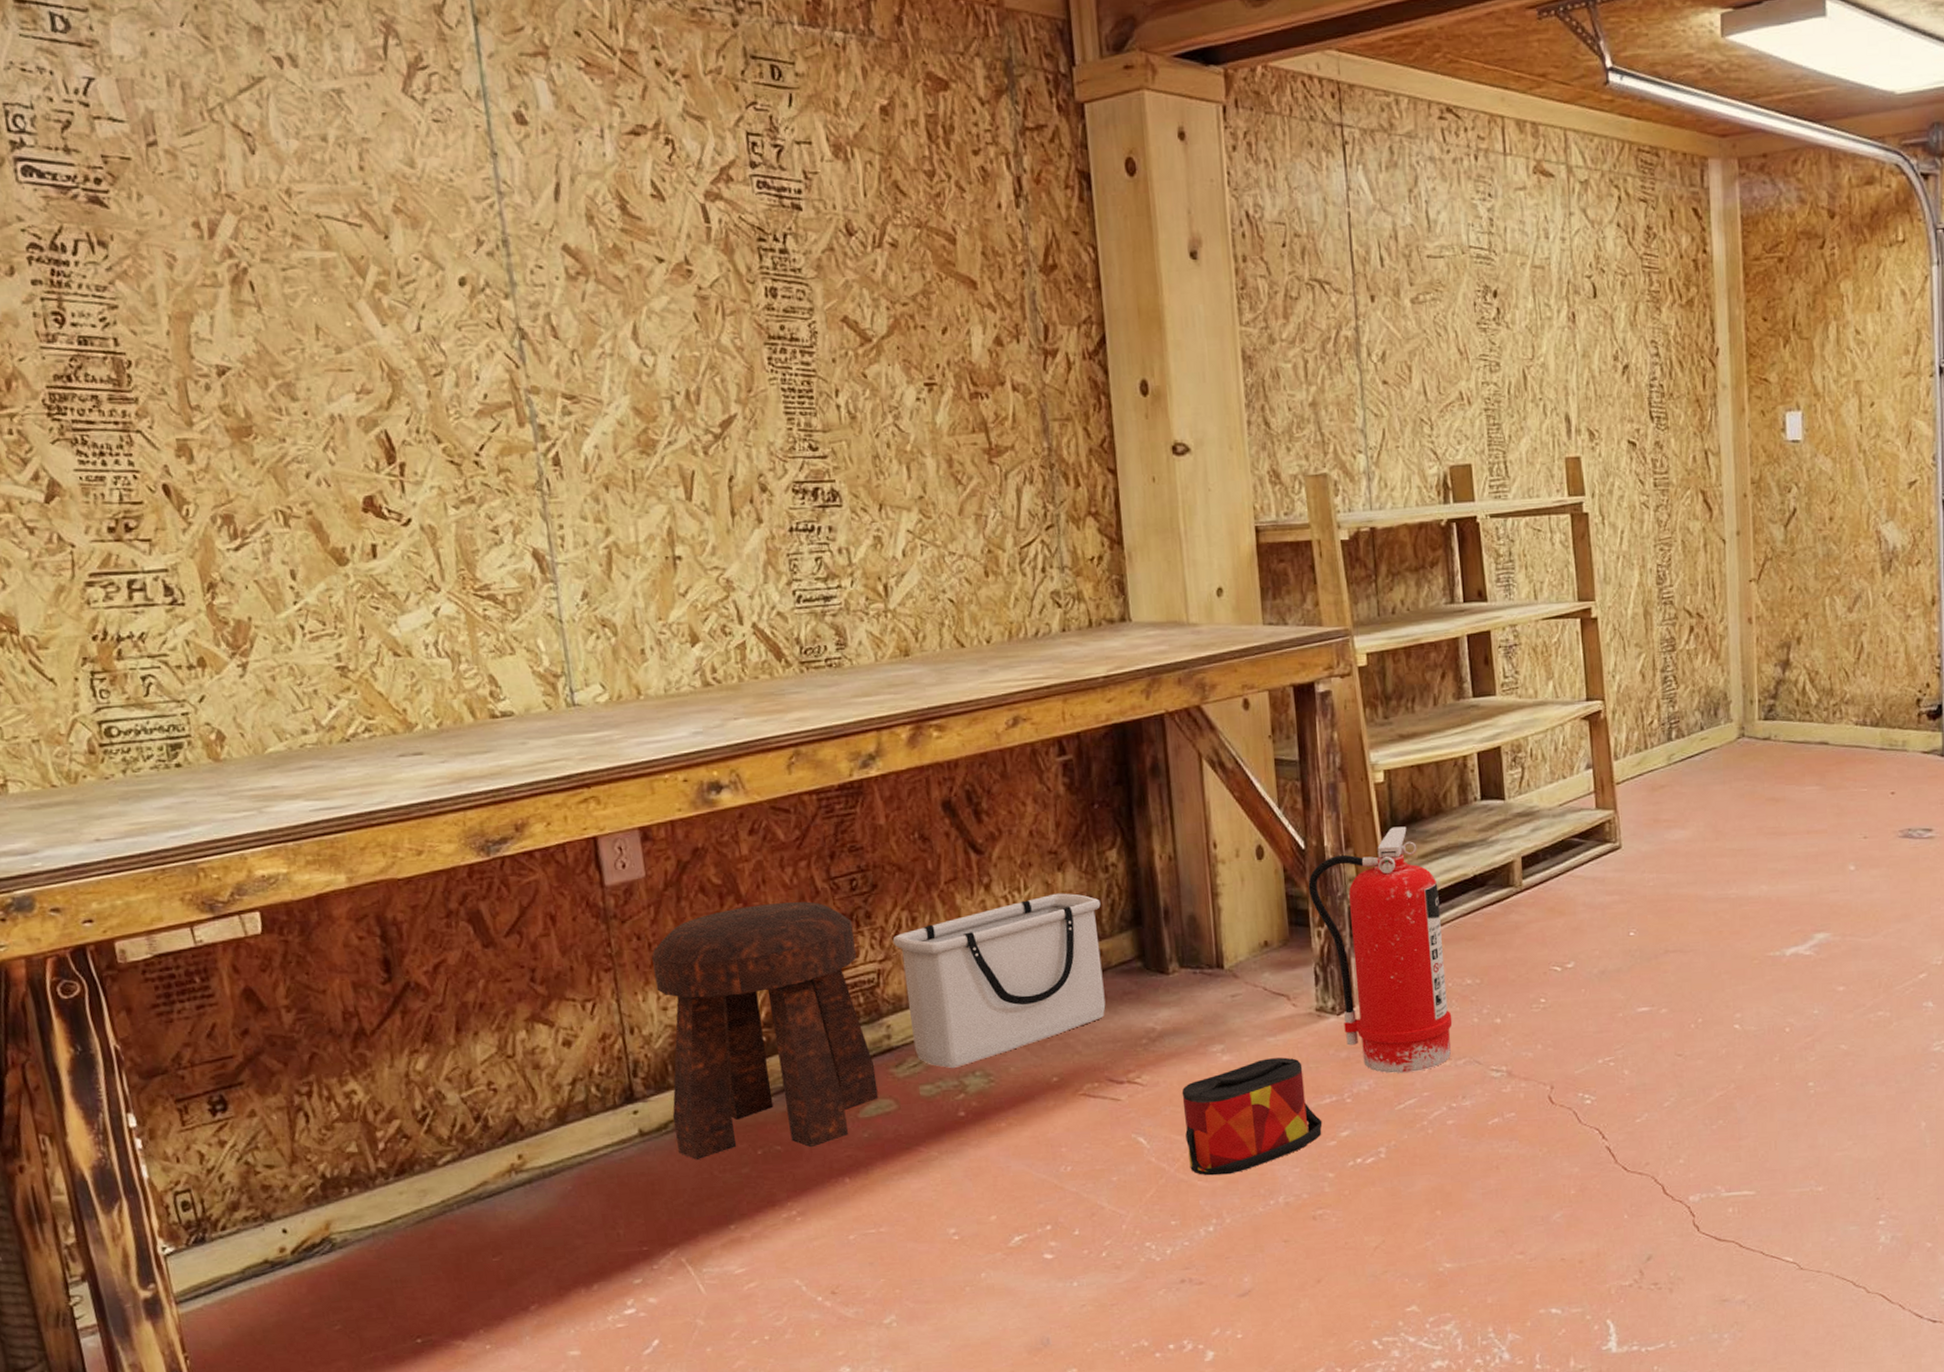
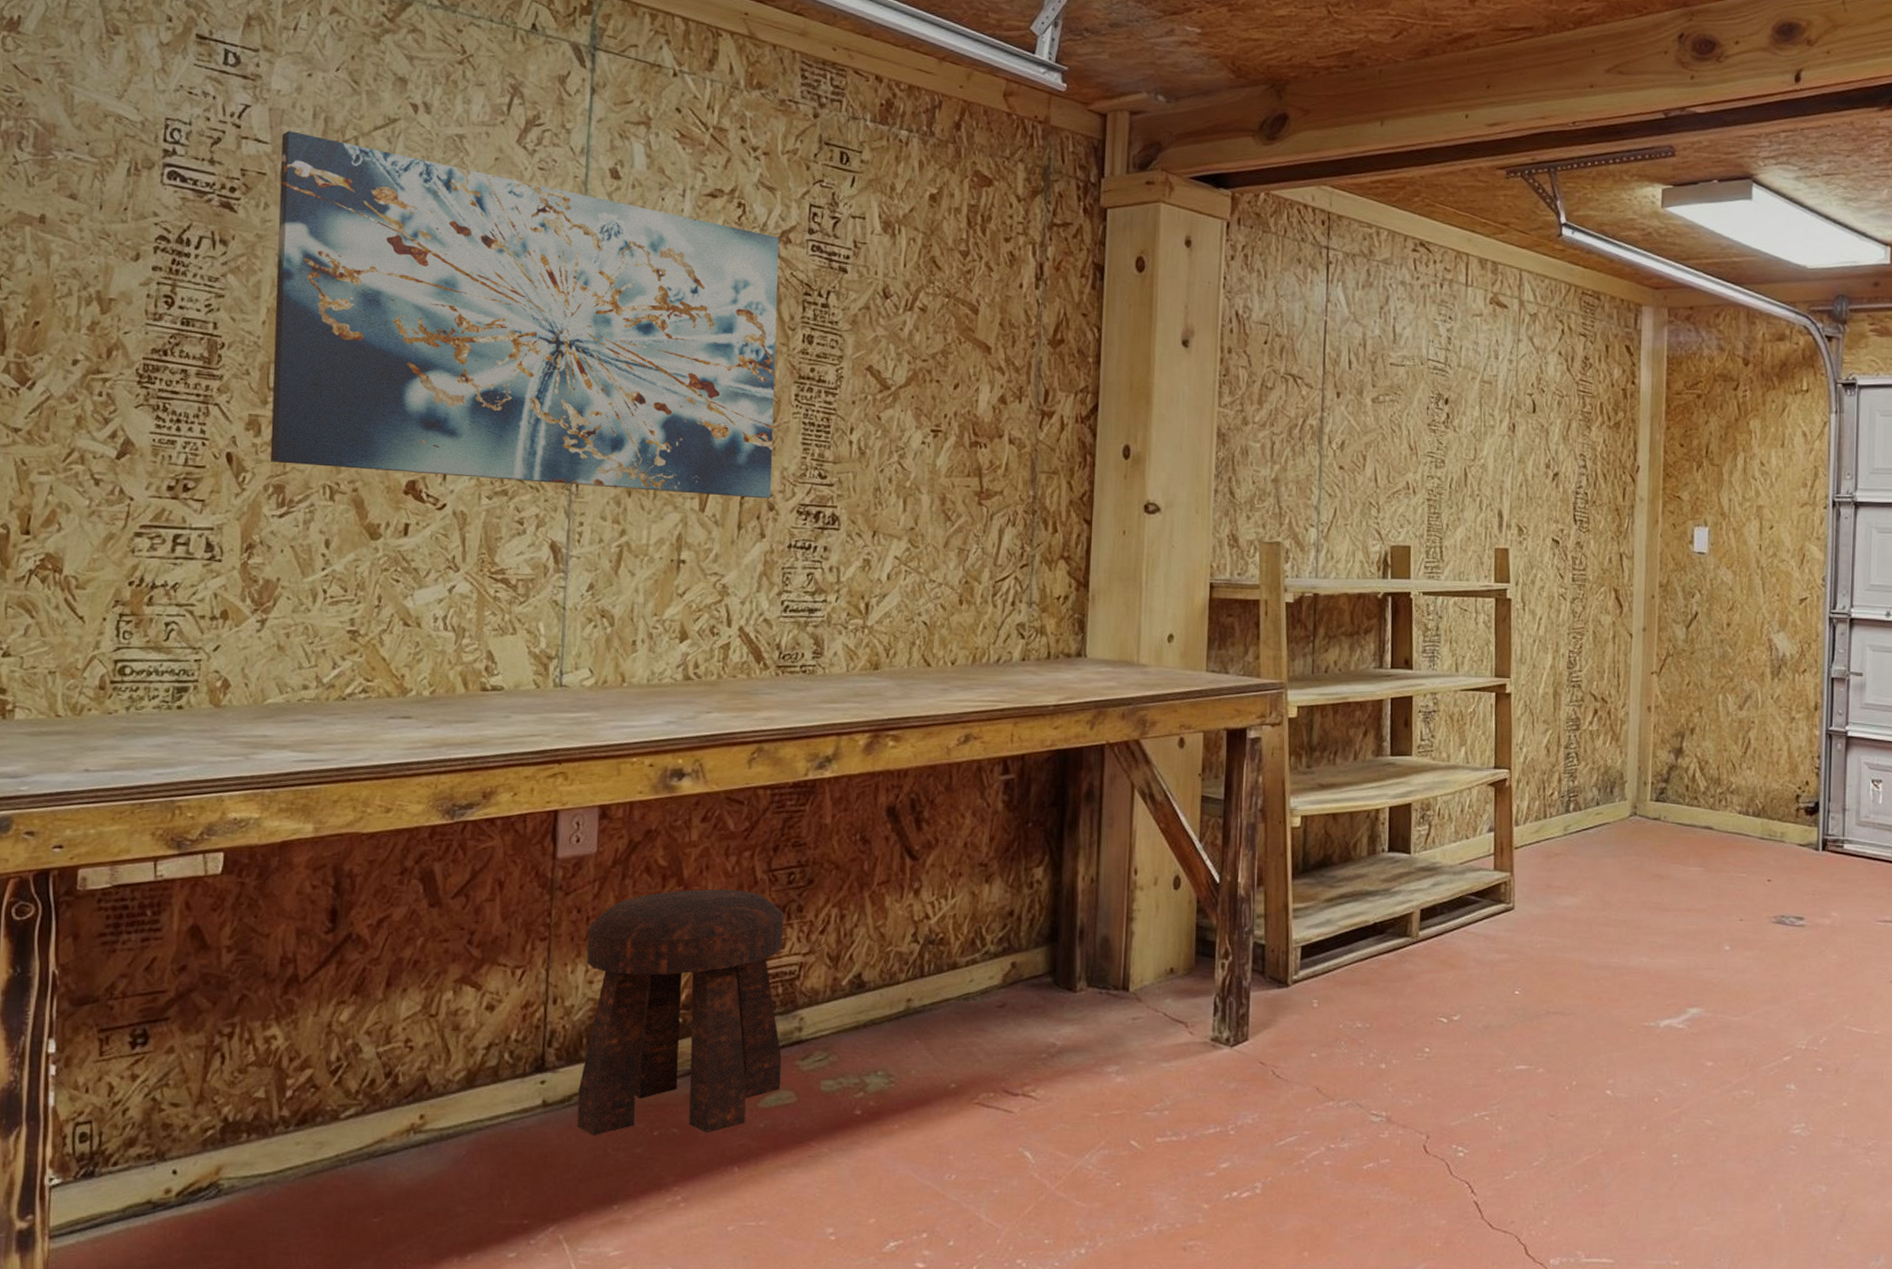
wall art: none [137,104,762,491] -> present [270,131,779,499]
storage bin: present [892,893,1106,1068] -> none [819,904,1021,1065]
bag: present [1181,1057,1323,1176] -> none [1070,1083,1204,1197]
fire extinguisher: present [1308,826,1453,1074] -> none [1218,870,1340,1110]

